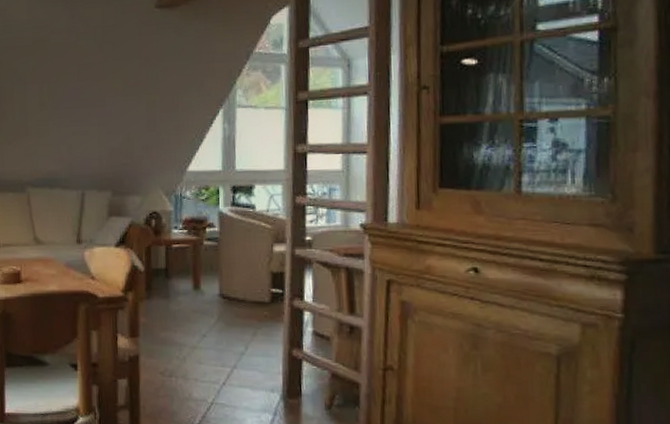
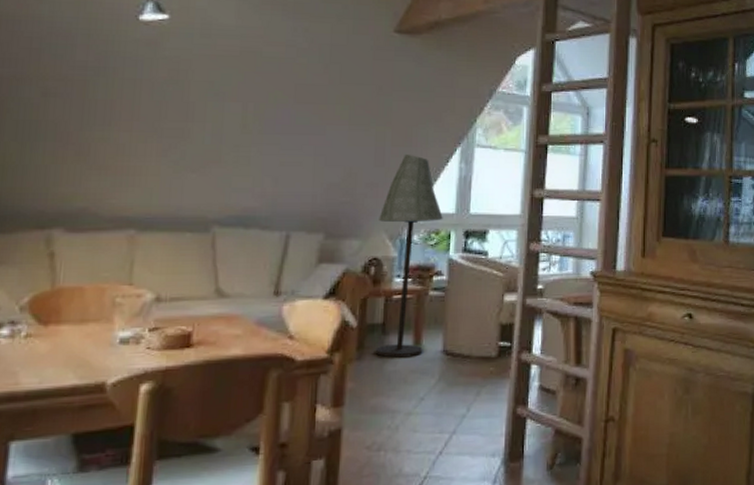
floor lamp: none [155,118,211,299] -> present [375,153,443,358]

